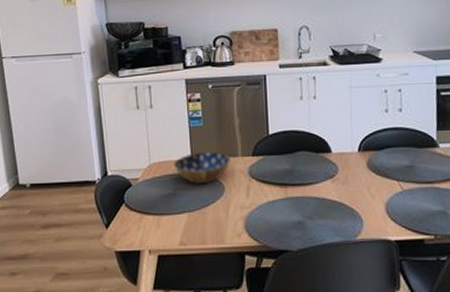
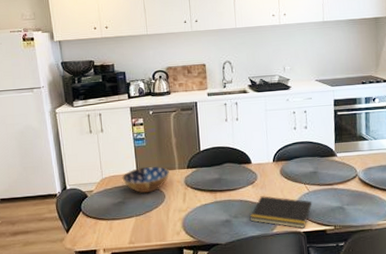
notepad: none [328,193,407,236] -> present [250,196,312,229]

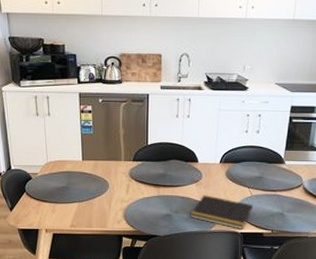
bowl: present [122,166,170,194] -> none [67,155,116,181]

